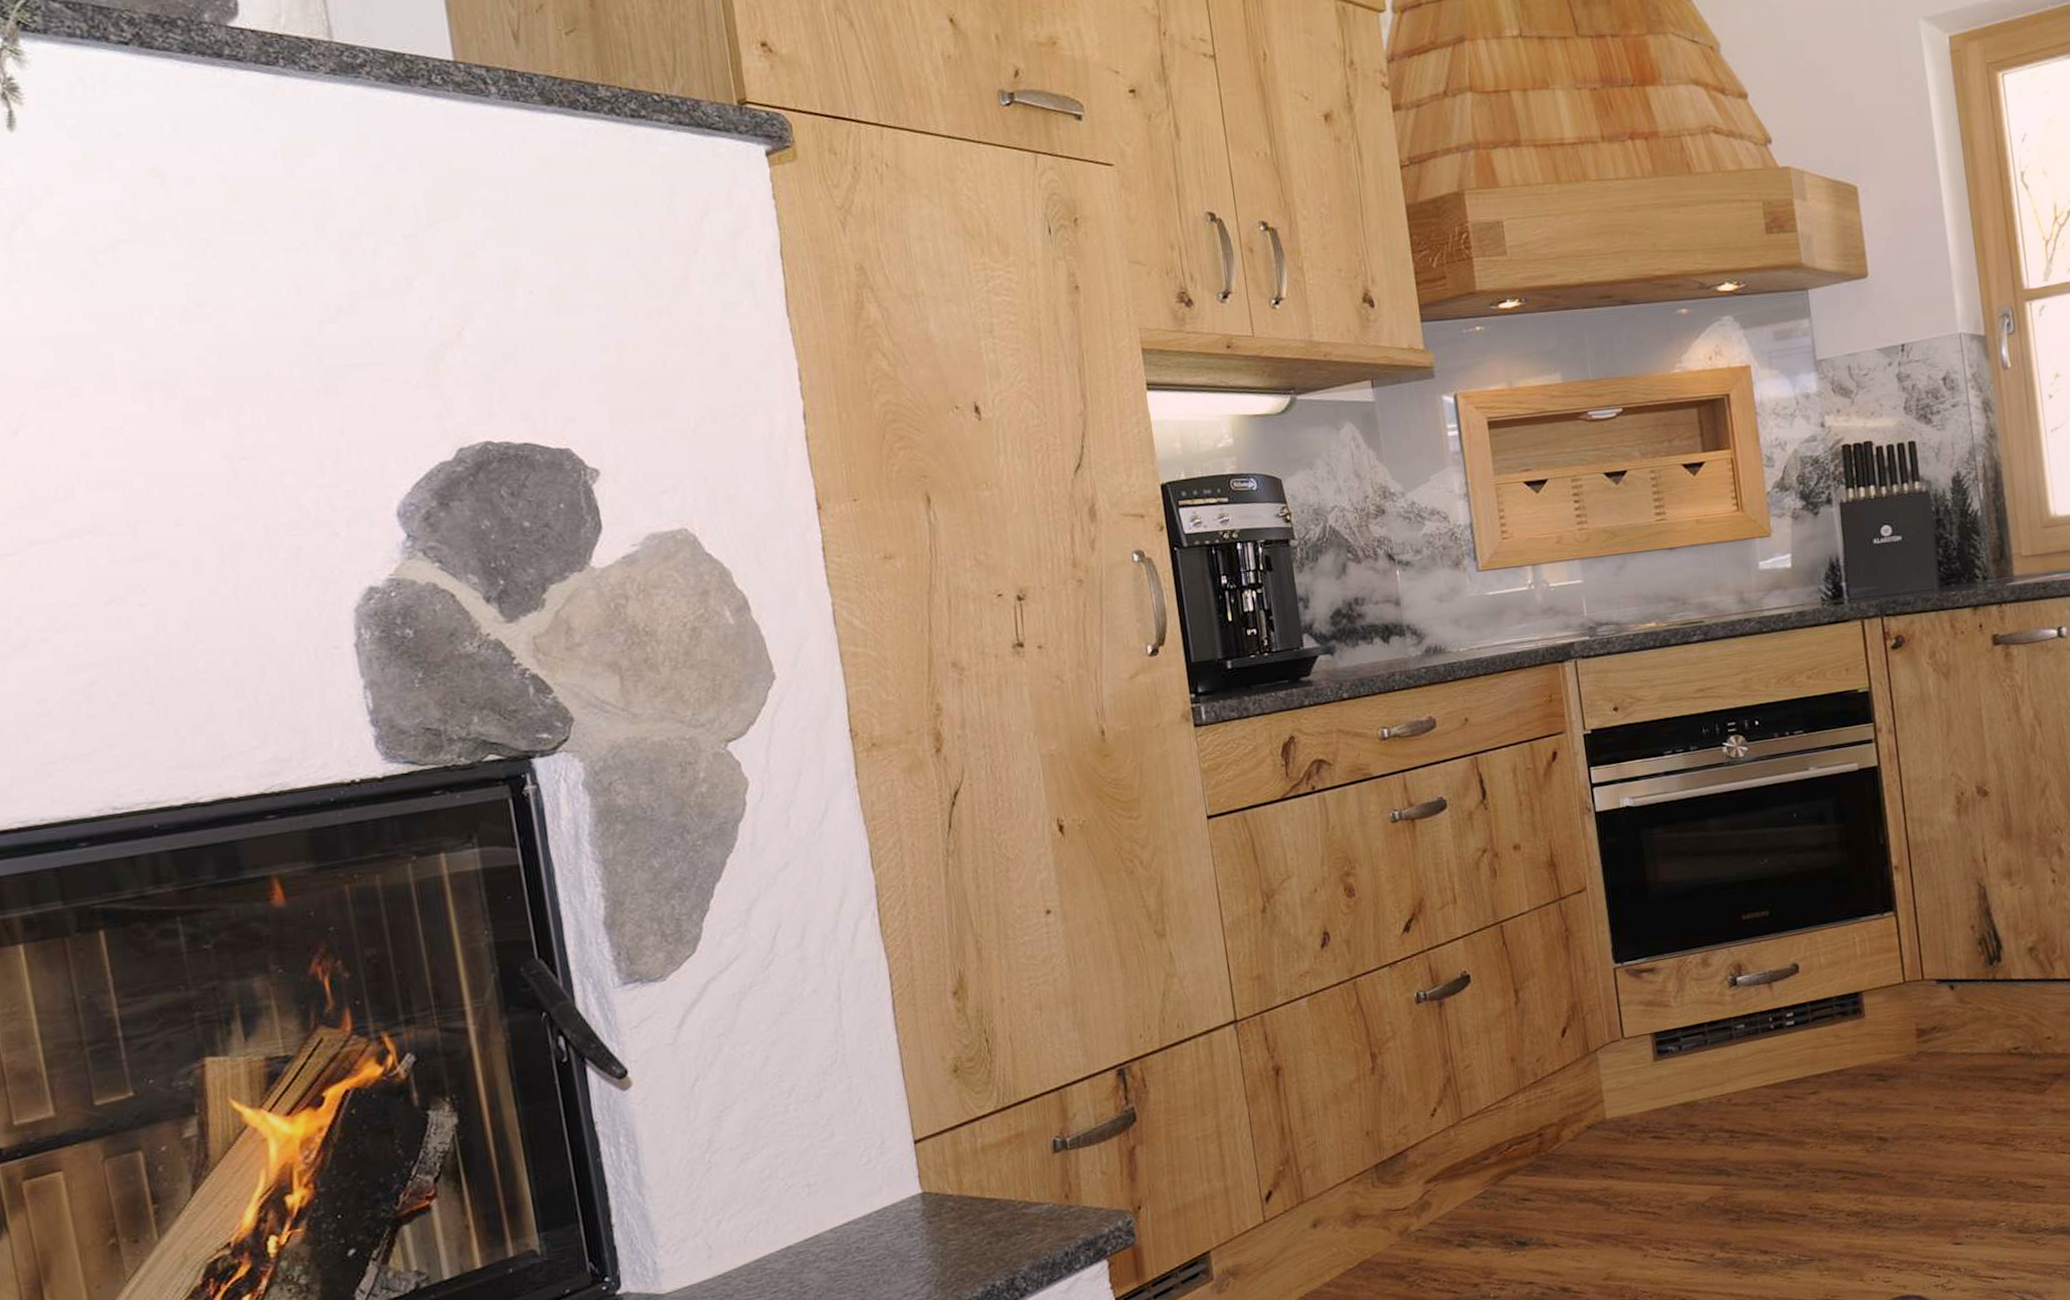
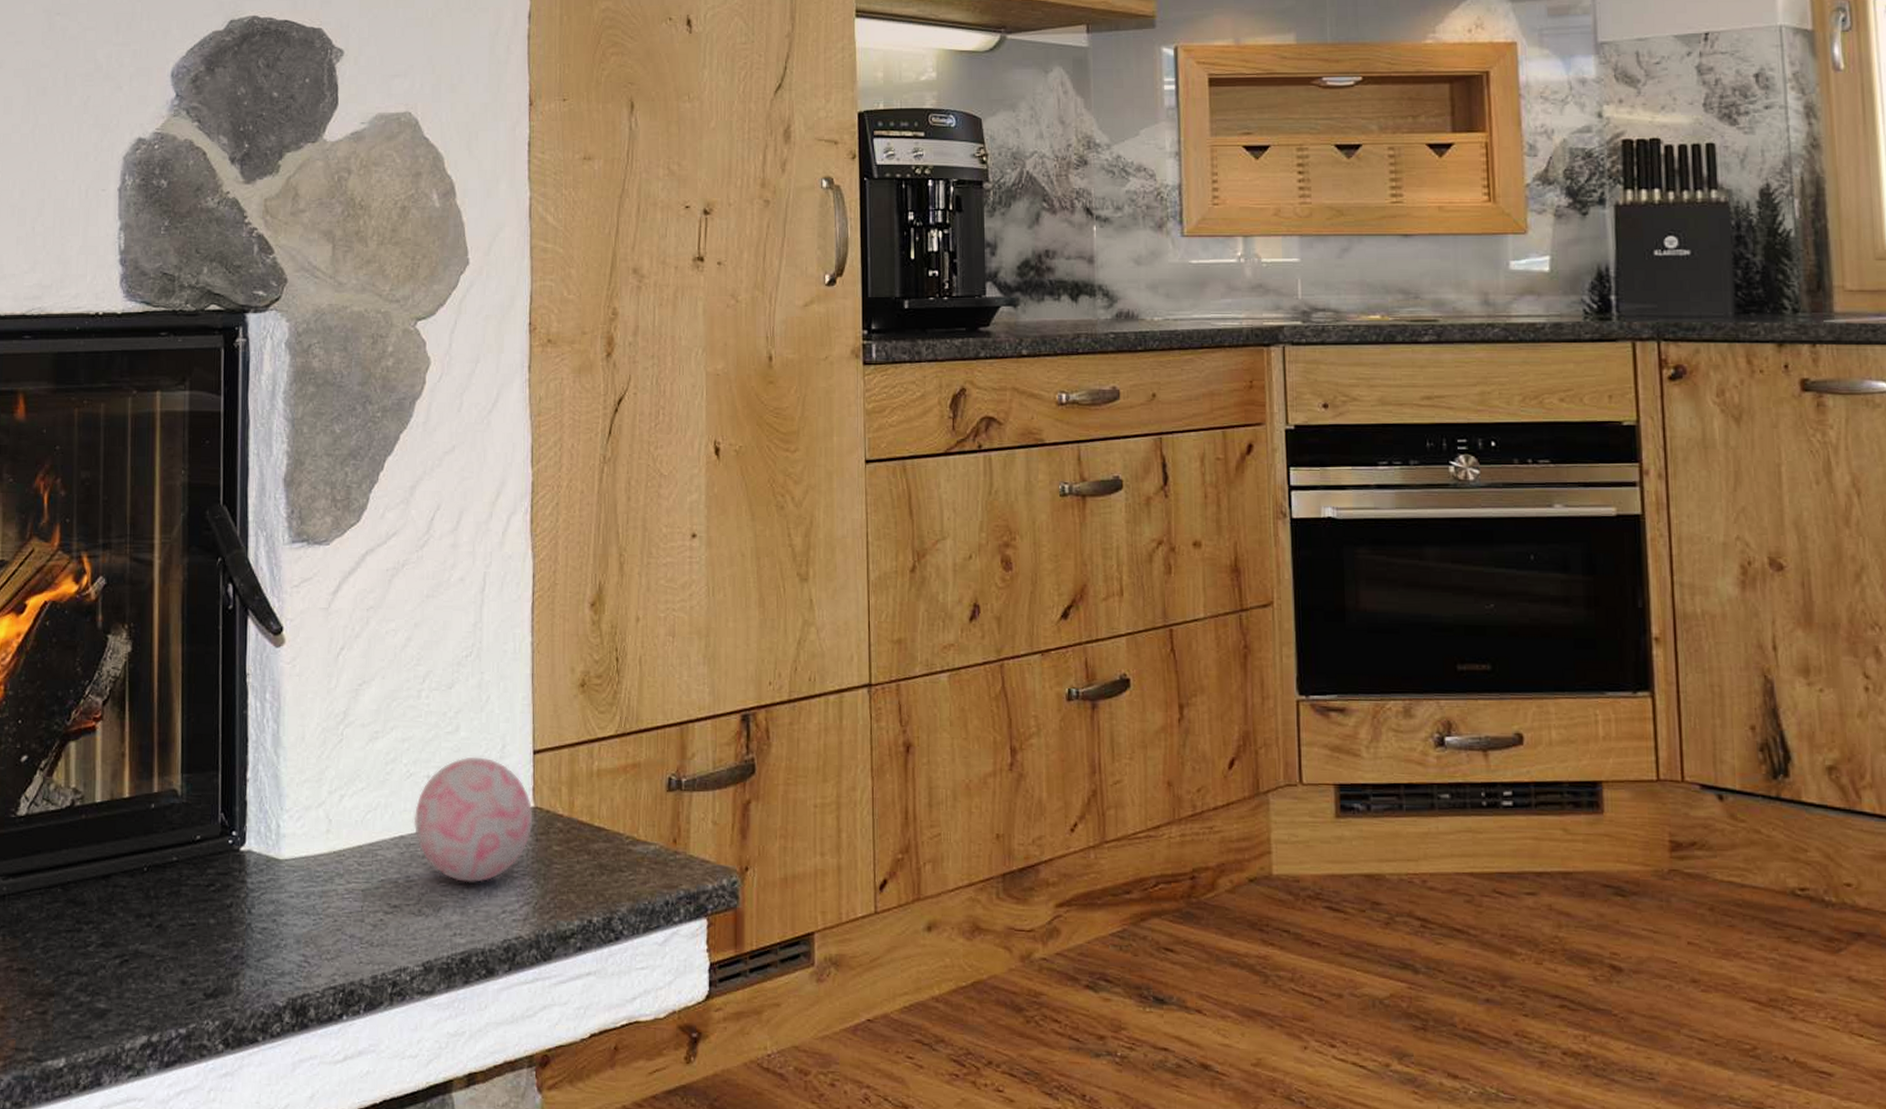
decorative ball: none [799,1156,923,1277] -> present [413,757,533,883]

